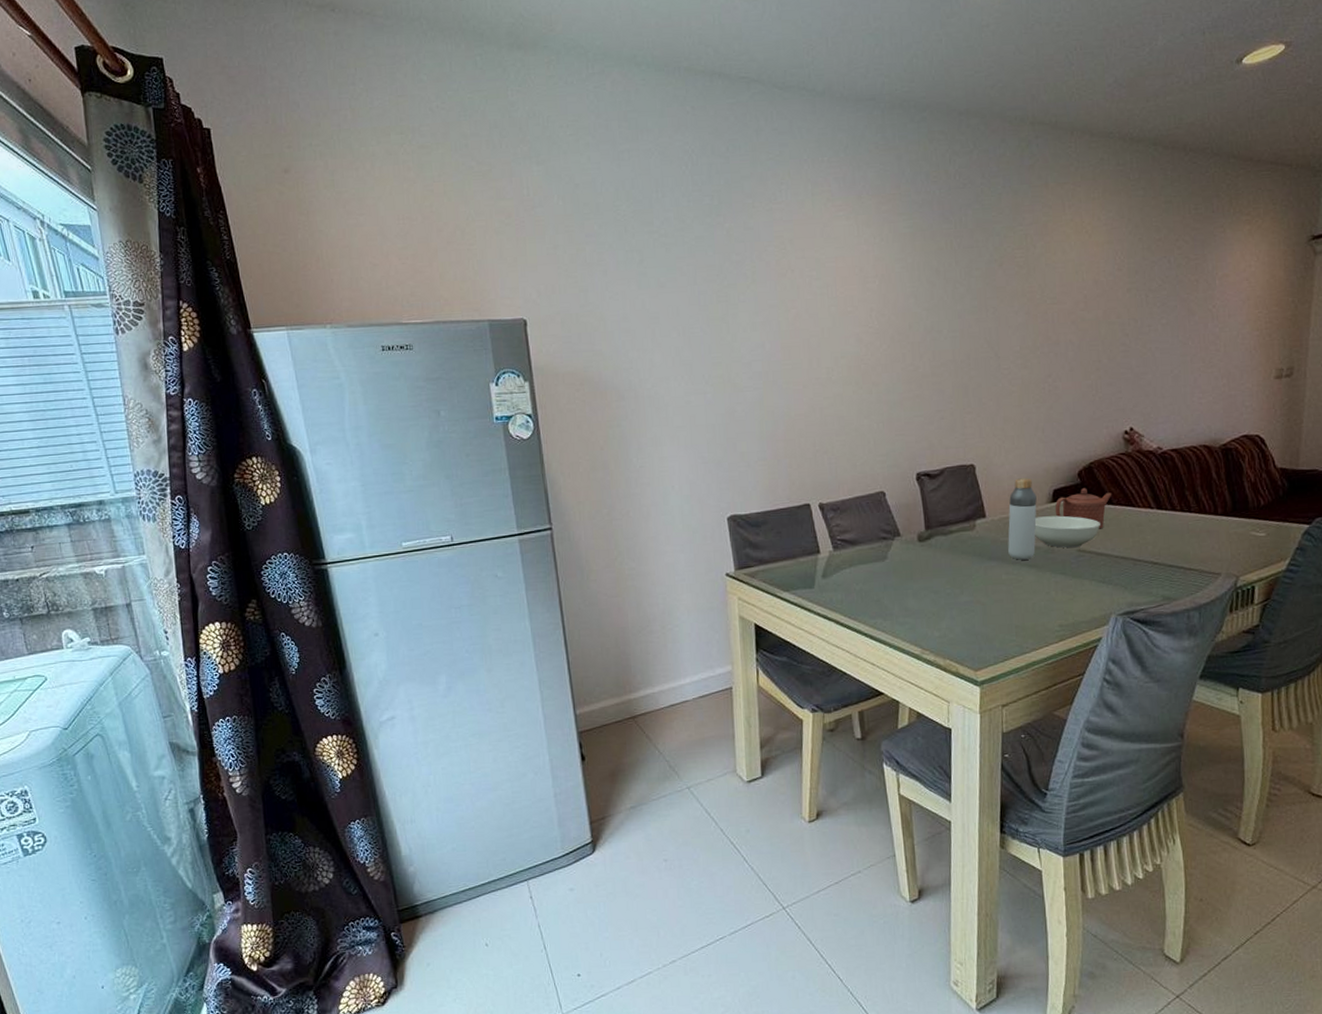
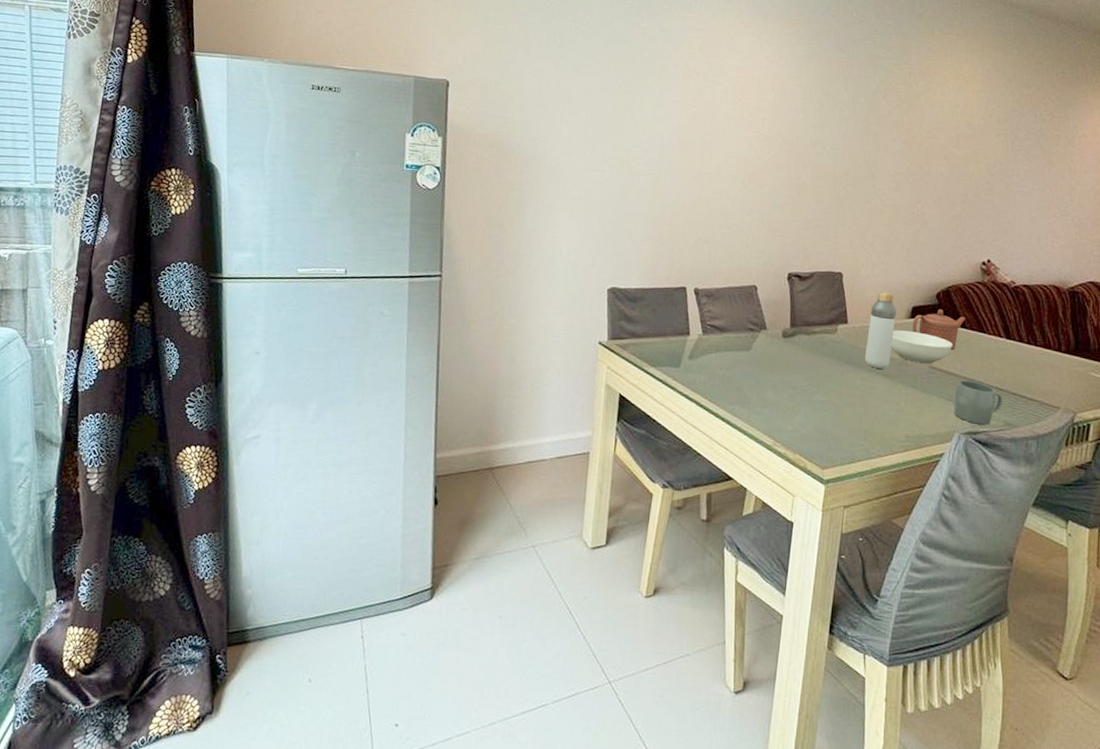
mug: none [1107,558,1159,603] -> present [953,380,1003,425]

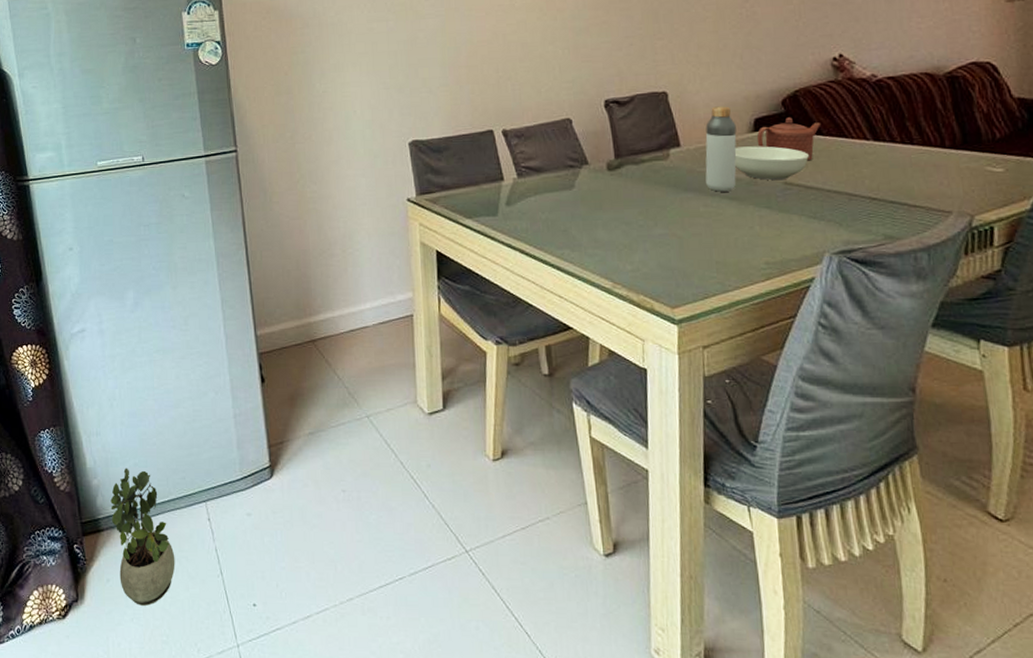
potted plant: none [260,579,322,721] -> present [110,468,175,606]
mug: present [953,380,1003,425] -> none [818,193,879,241]

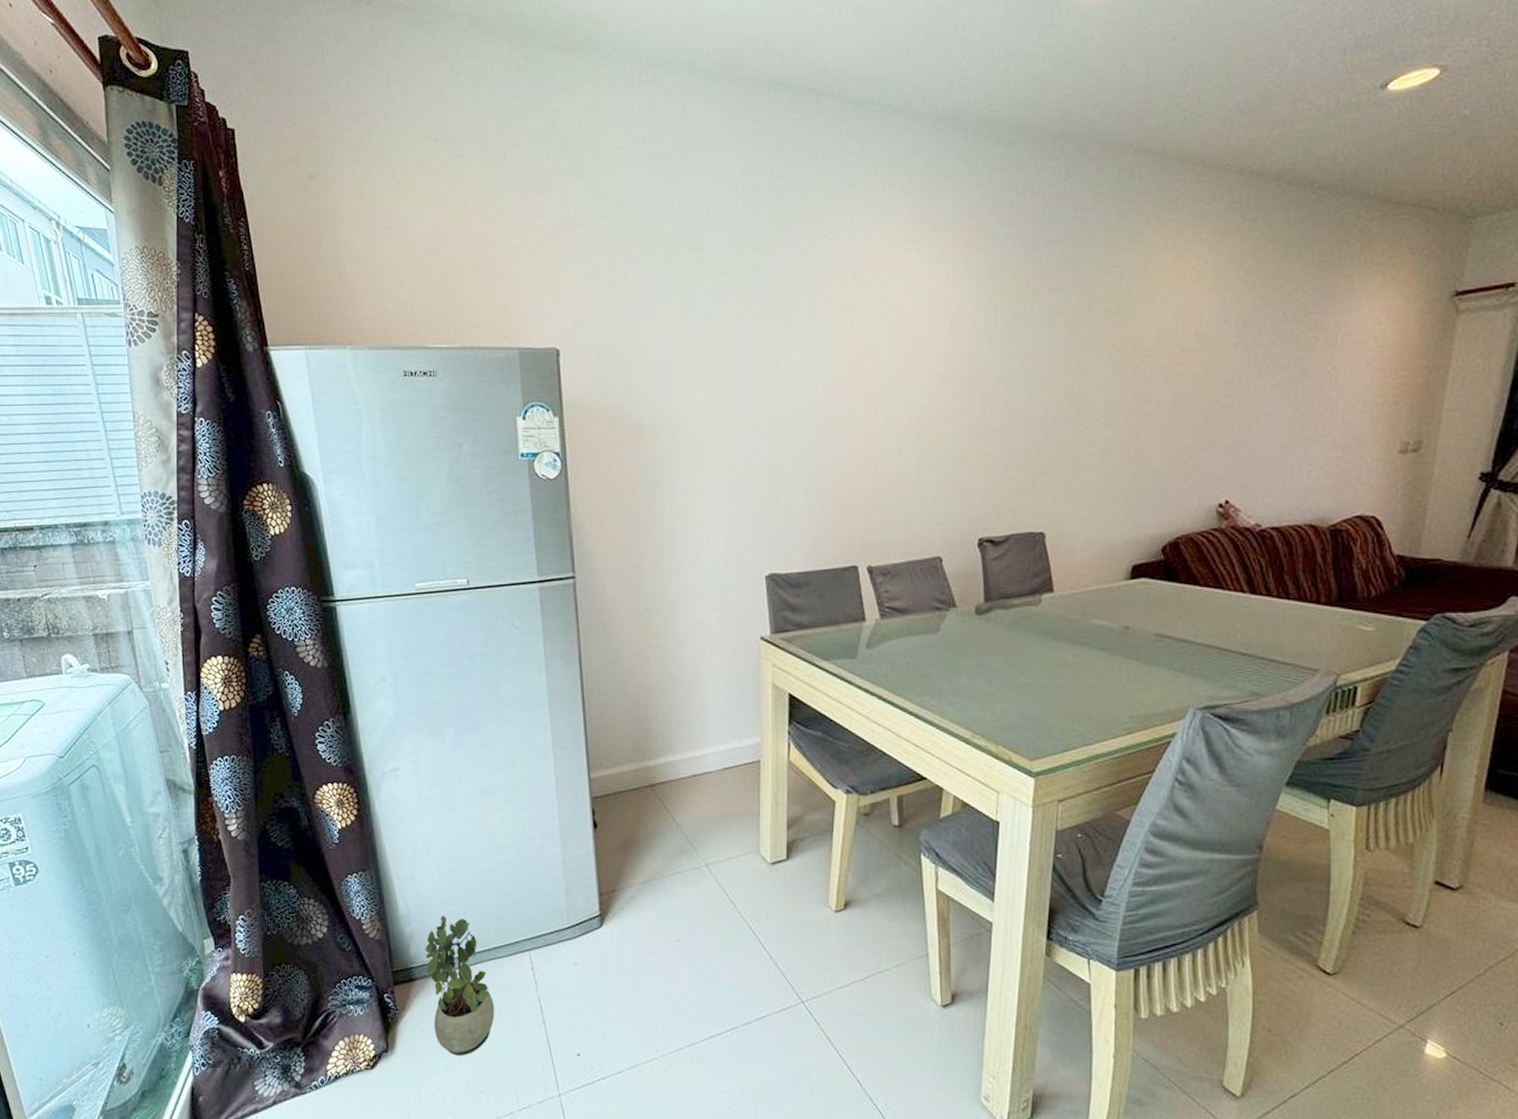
bottle: present [705,106,737,192] -> none [1076,550,1113,641]
bowl: present [734,146,810,181] -> none [1108,594,1185,632]
teapot: present [757,117,822,161] -> none [1132,565,1200,612]

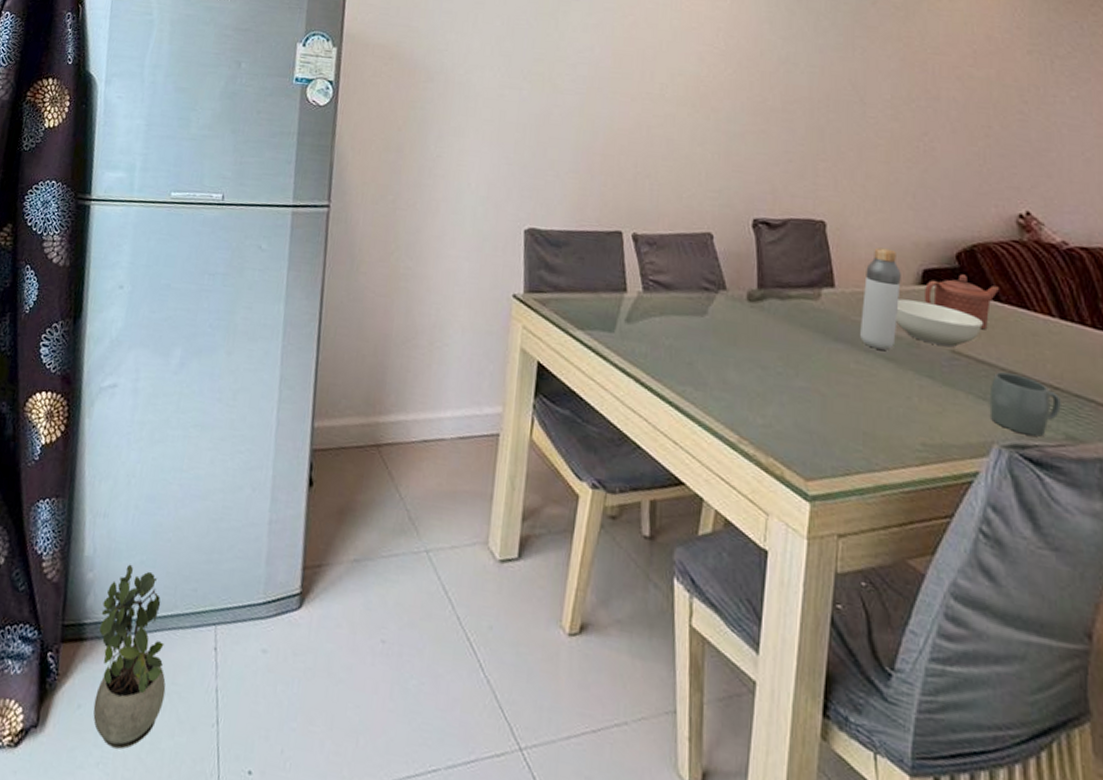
bottle: none [1076,550,1113,641] -> present [860,247,901,350]
bowl: none [1108,594,1185,632] -> present [896,299,984,347]
teapot: none [1132,565,1200,612] -> present [924,274,1000,330]
mug: none [1187,647,1247,697] -> present [989,372,1061,437]

